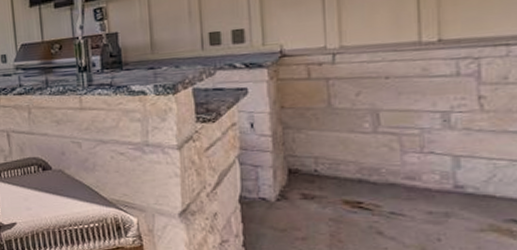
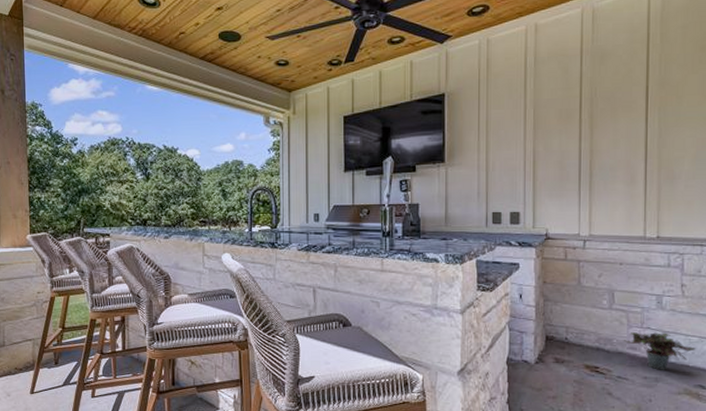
potted plant: none [395,157,504,203] -> present [623,332,696,370]

